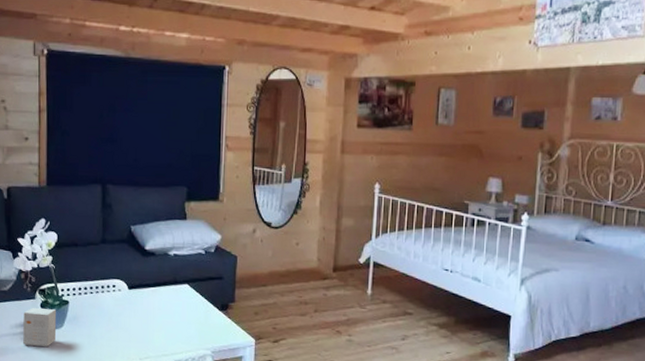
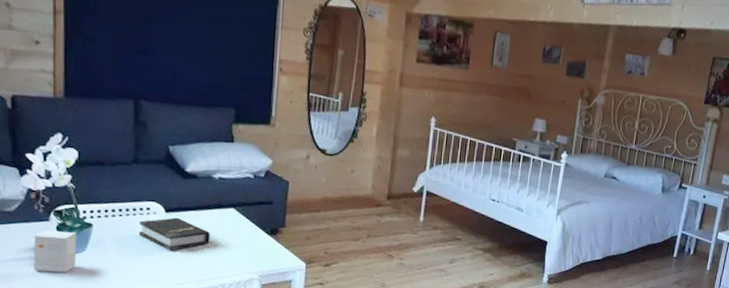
hardback book: none [106,294,167,326] -> present [138,217,210,250]

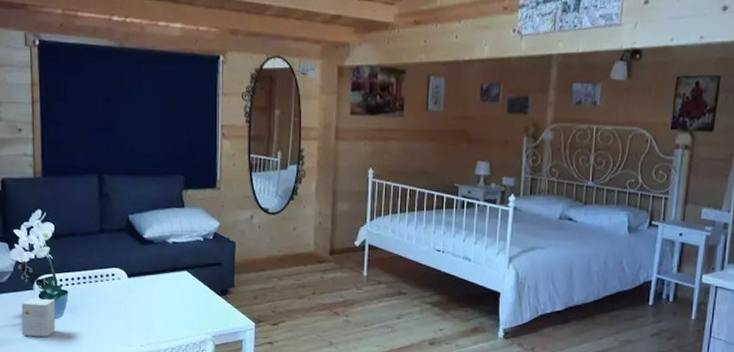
hardback book: present [138,217,210,250] -> none [106,282,167,313]

